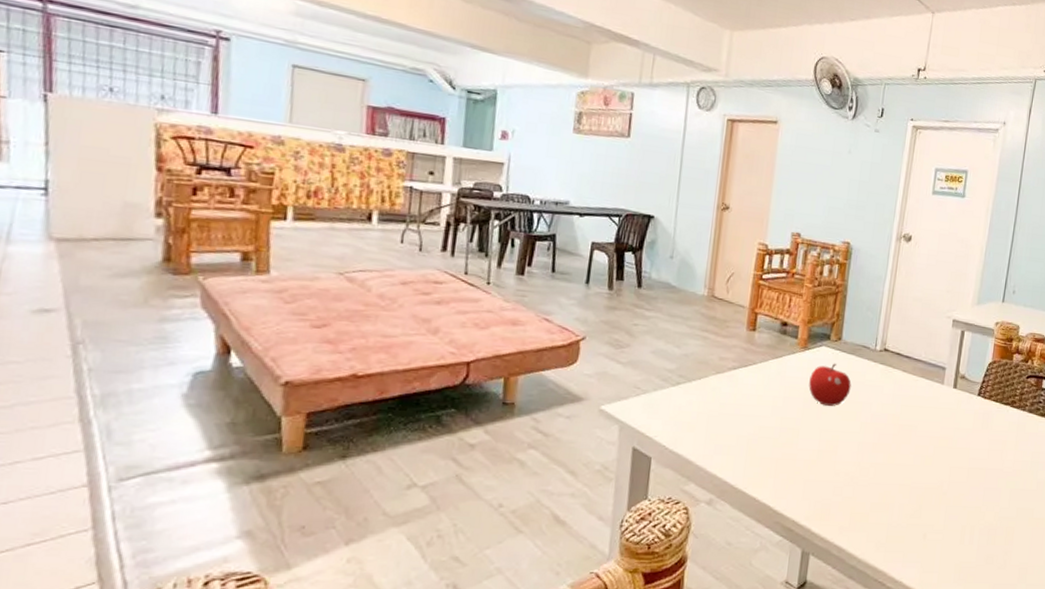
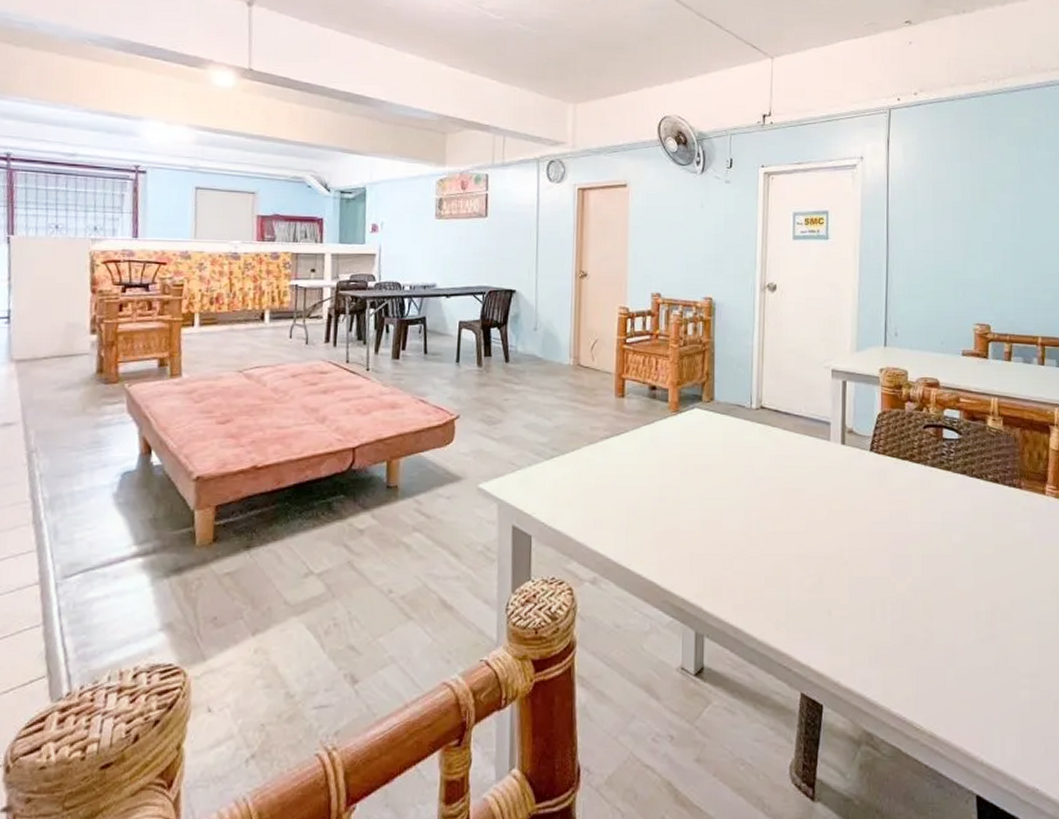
fruit: present [809,363,852,406] -> none [685,425,729,472]

